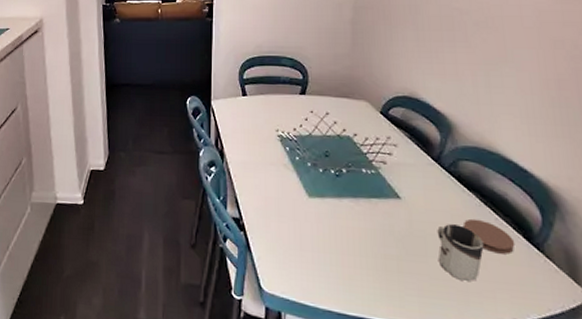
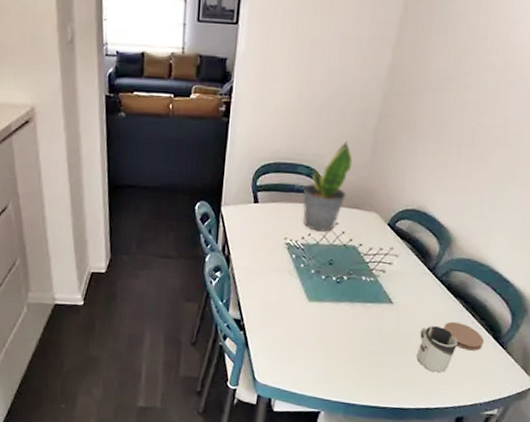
potted plant: none [288,33,335,123] -> present [302,141,353,232]

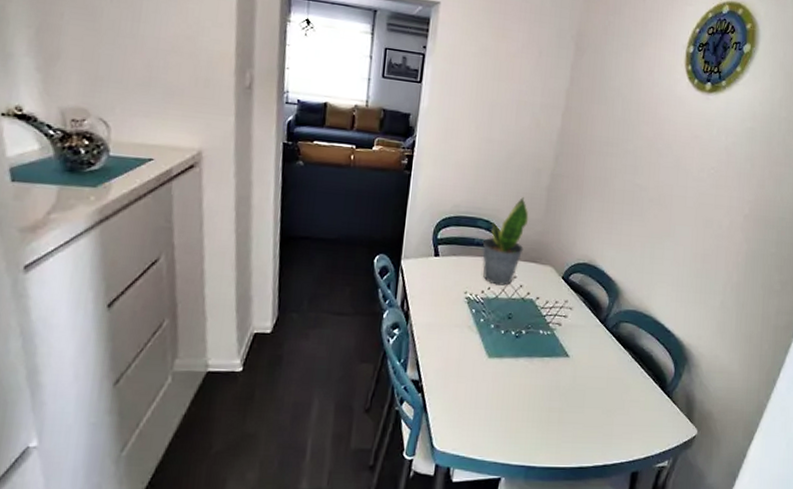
cup: present [417,326,458,373] -> none [593,378,629,426]
coaster: present [444,321,485,351] -> none [616,373,653,402]

